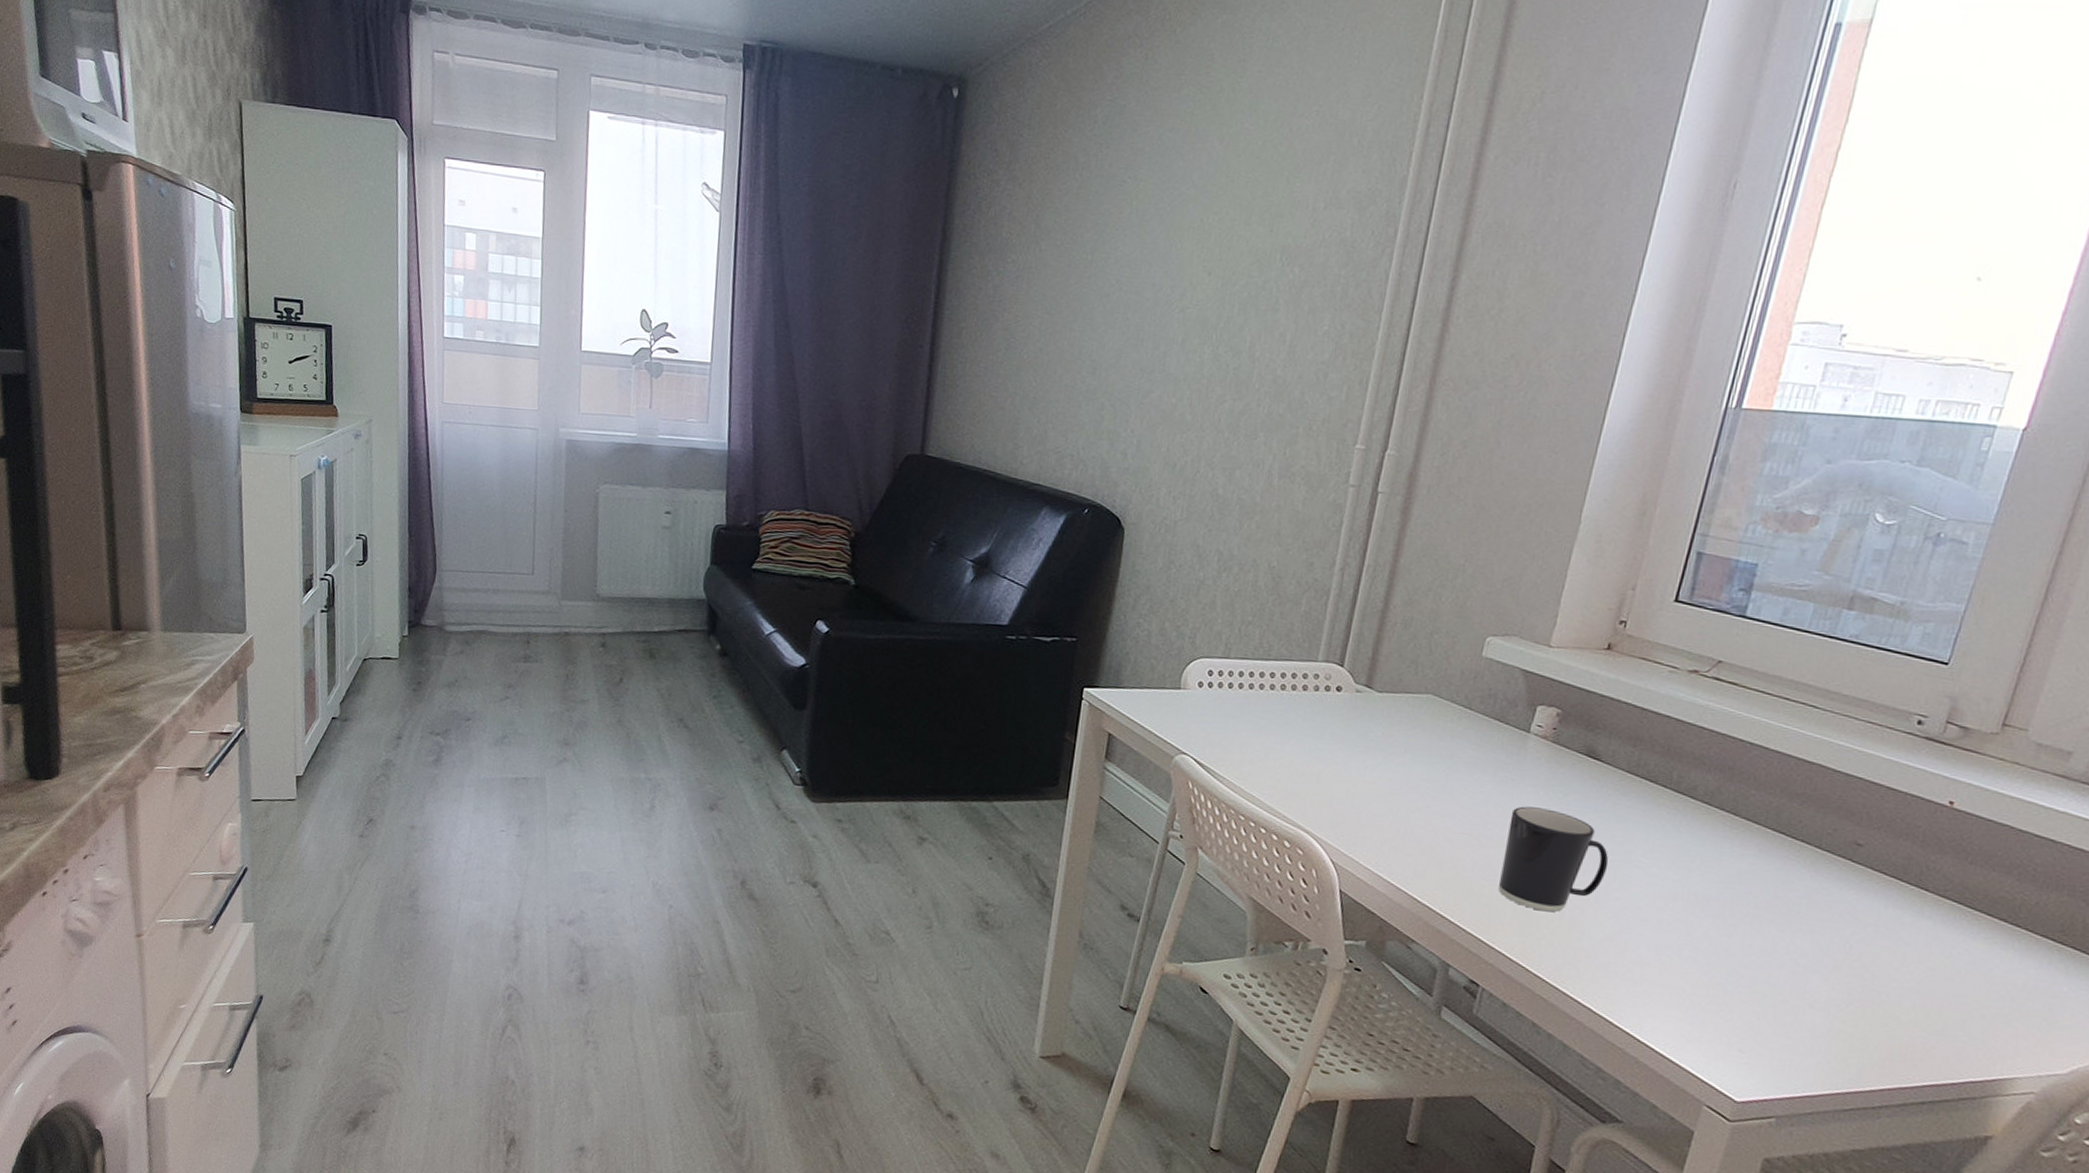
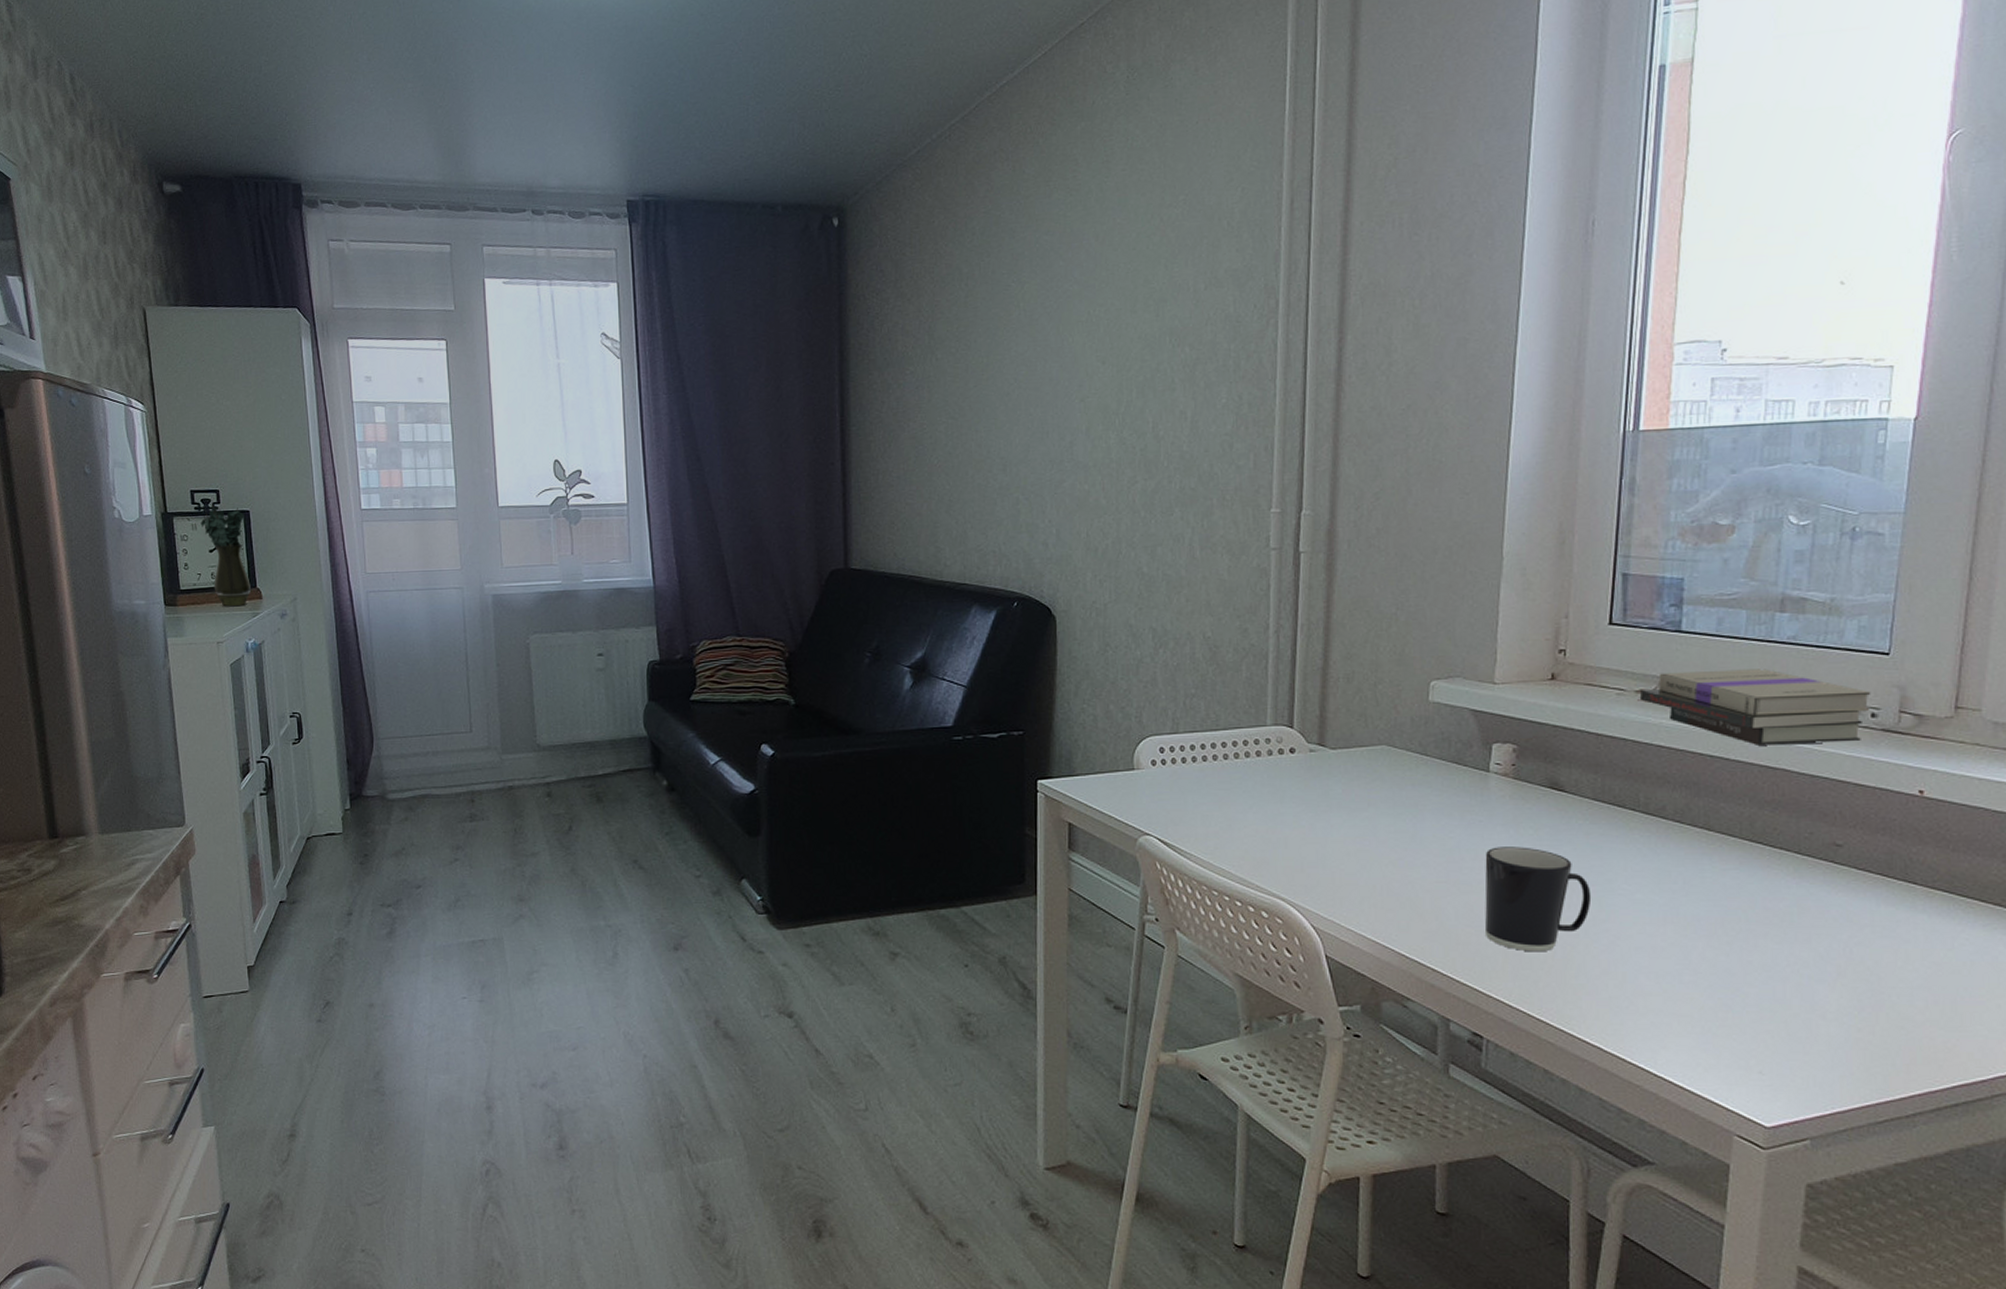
vase: none [282,314,328,422] -> present [200,504,251,607]
books: none [1691,655,1923,746] -> present [1639,669,1871,745]

